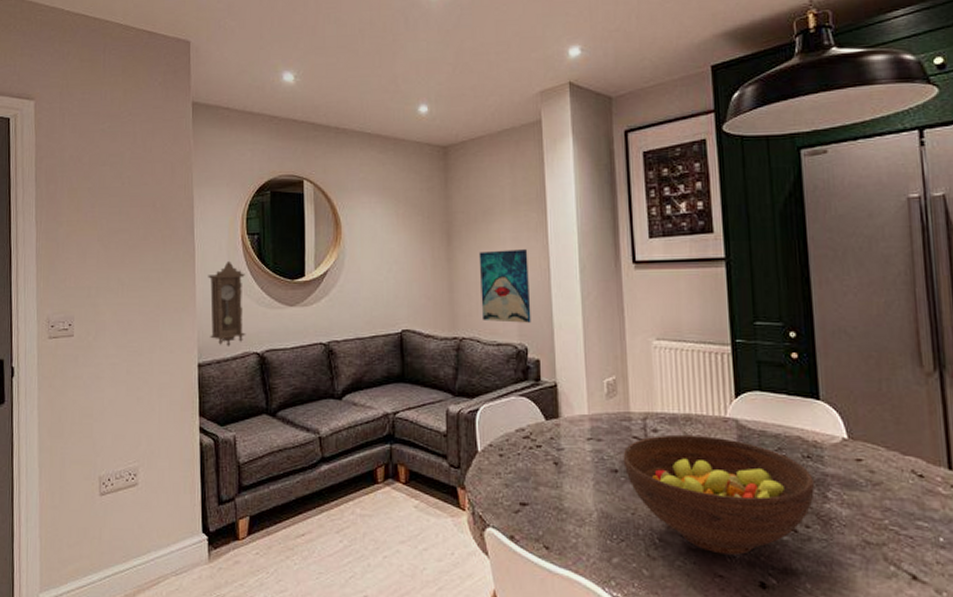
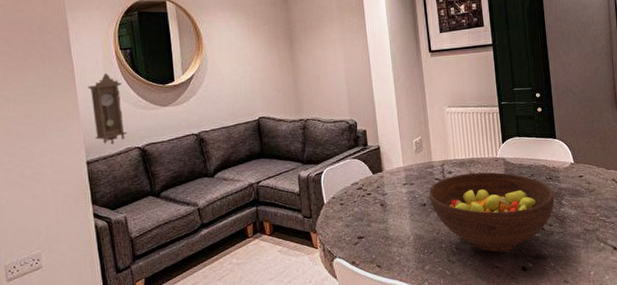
wall art: present [479,249,531,323] -> none [315,47,358,105]

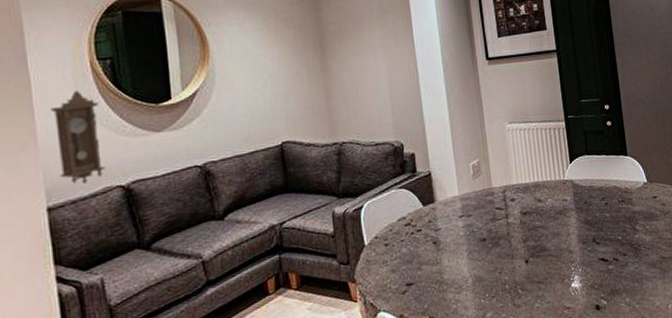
fruit bowl: present [429,172,555,252] -> none [489,196,628,291]

